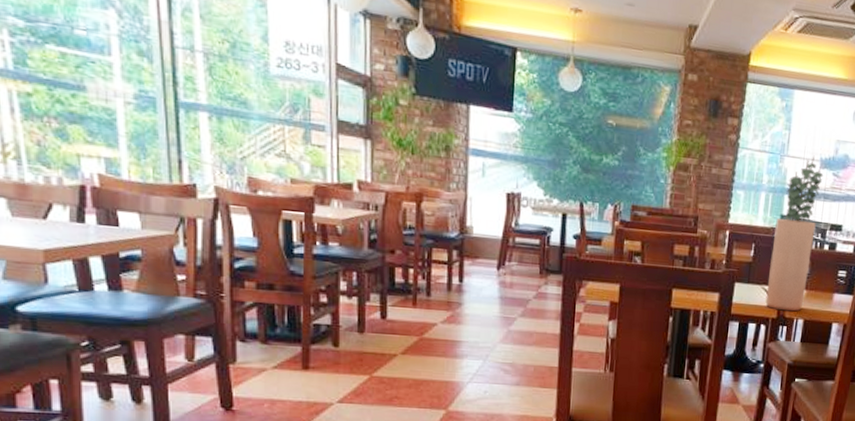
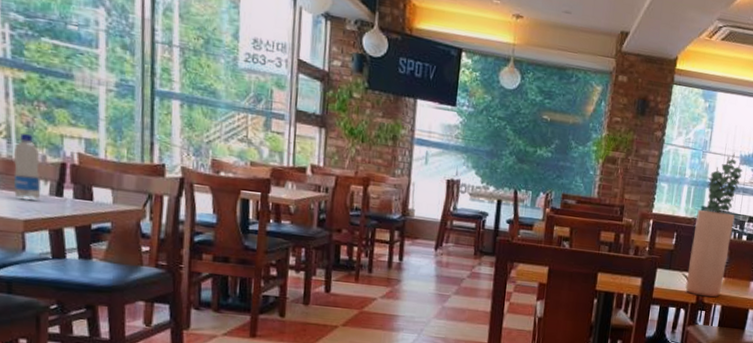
bottle: none [25,154,59,228] -> present [13,134,41,201]

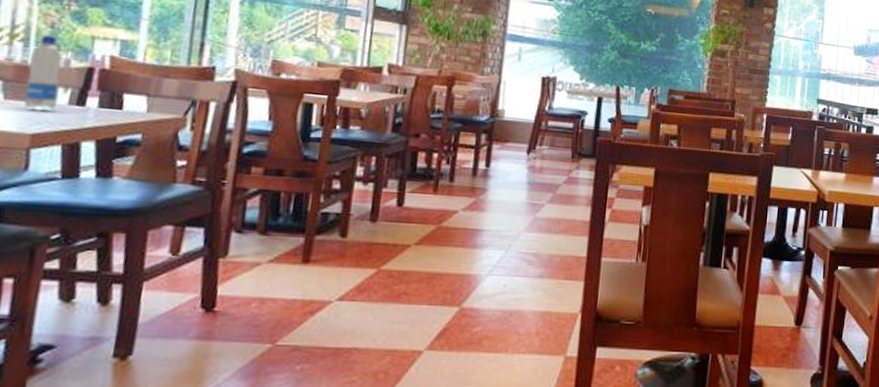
vase: present [685,152,743,298] -> none [804,43,857,196]

